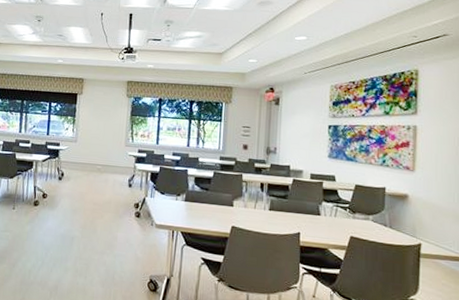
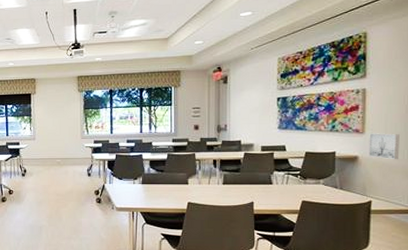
wall art: none [418,172,450,203] -> present [368,133,400,160]

